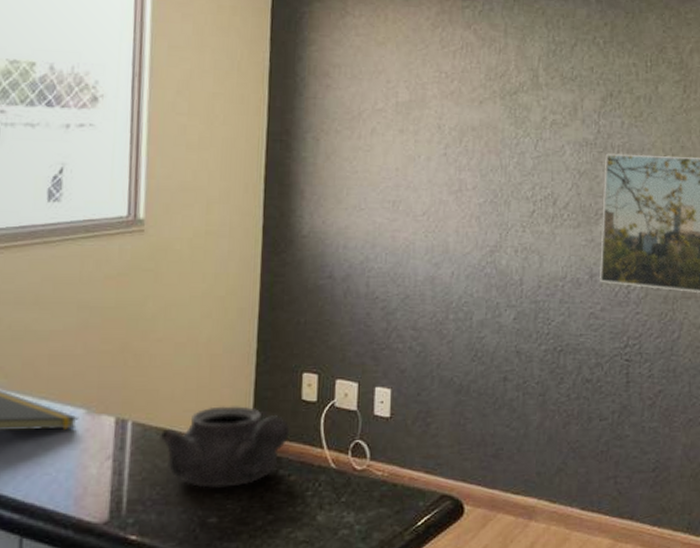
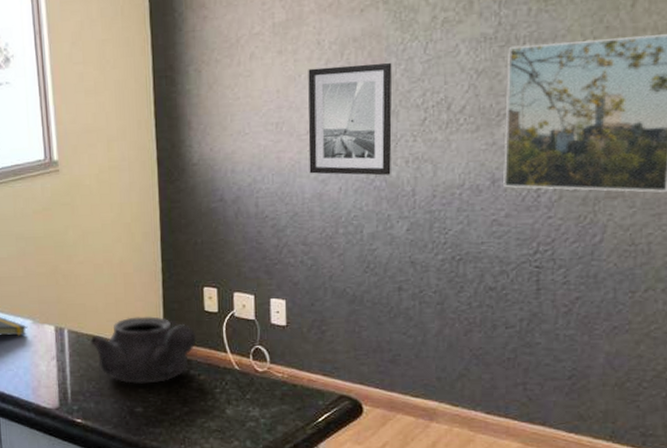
wall art: none [423,151,506,263] -> present [308,63,392,176]

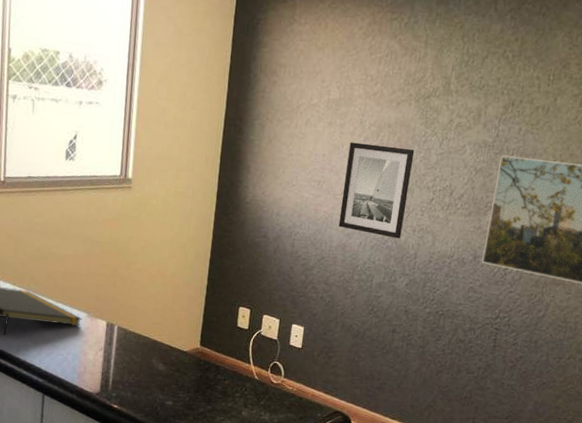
teapot: present [90,316,197,384] -> none [136,323,227,382]

